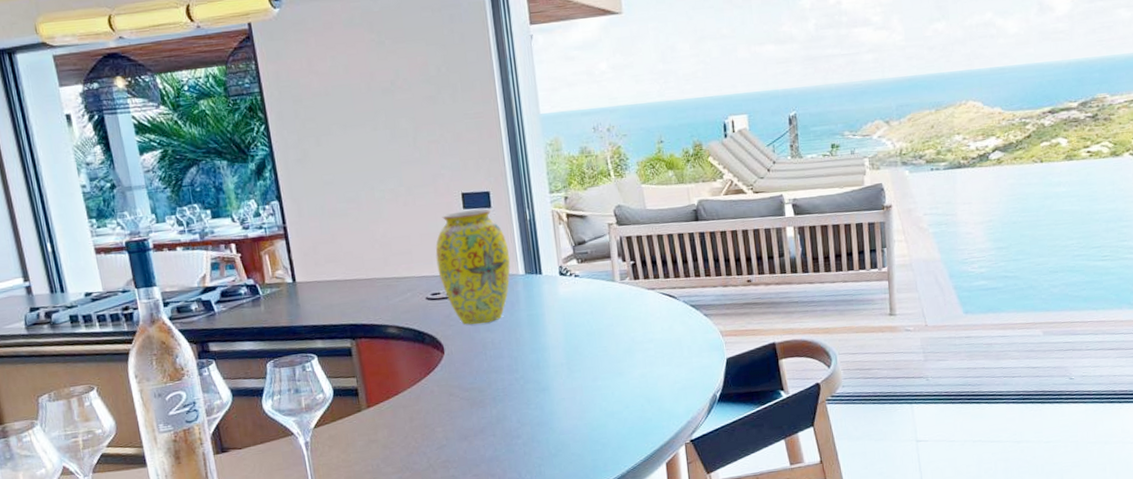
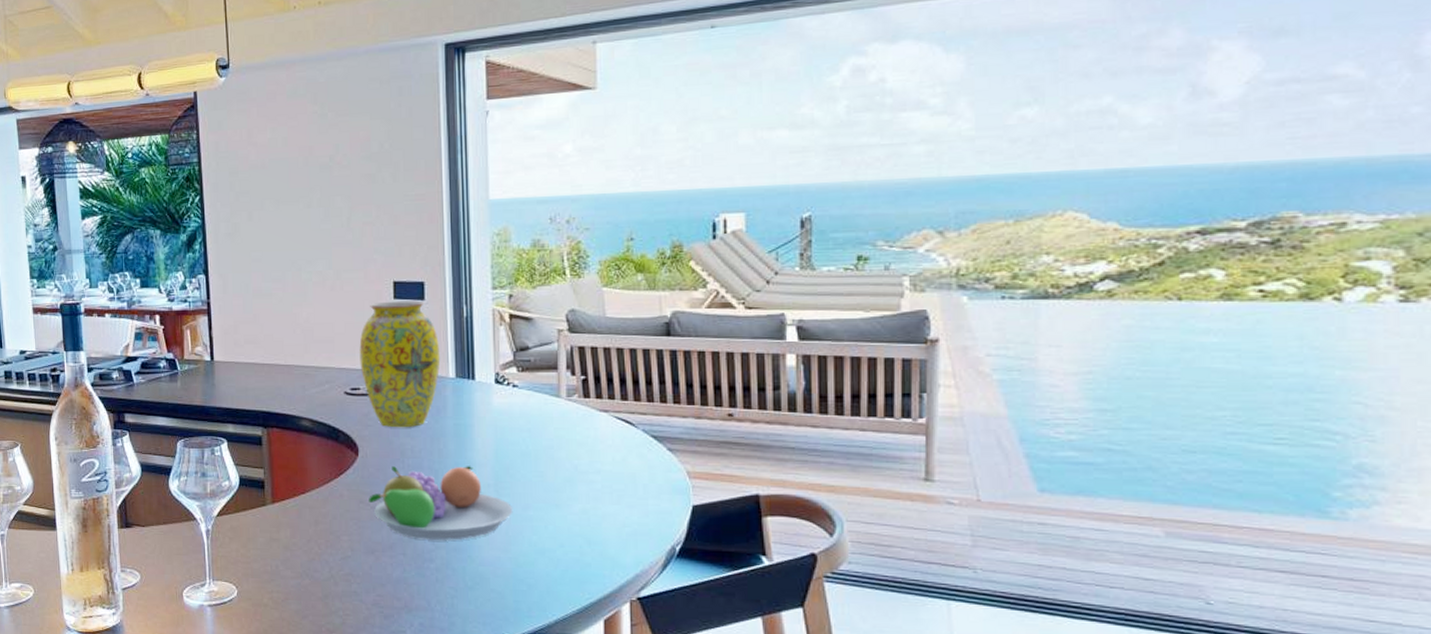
fruit bowl: none [457,350,585,420] -> present [369,466,513,540]

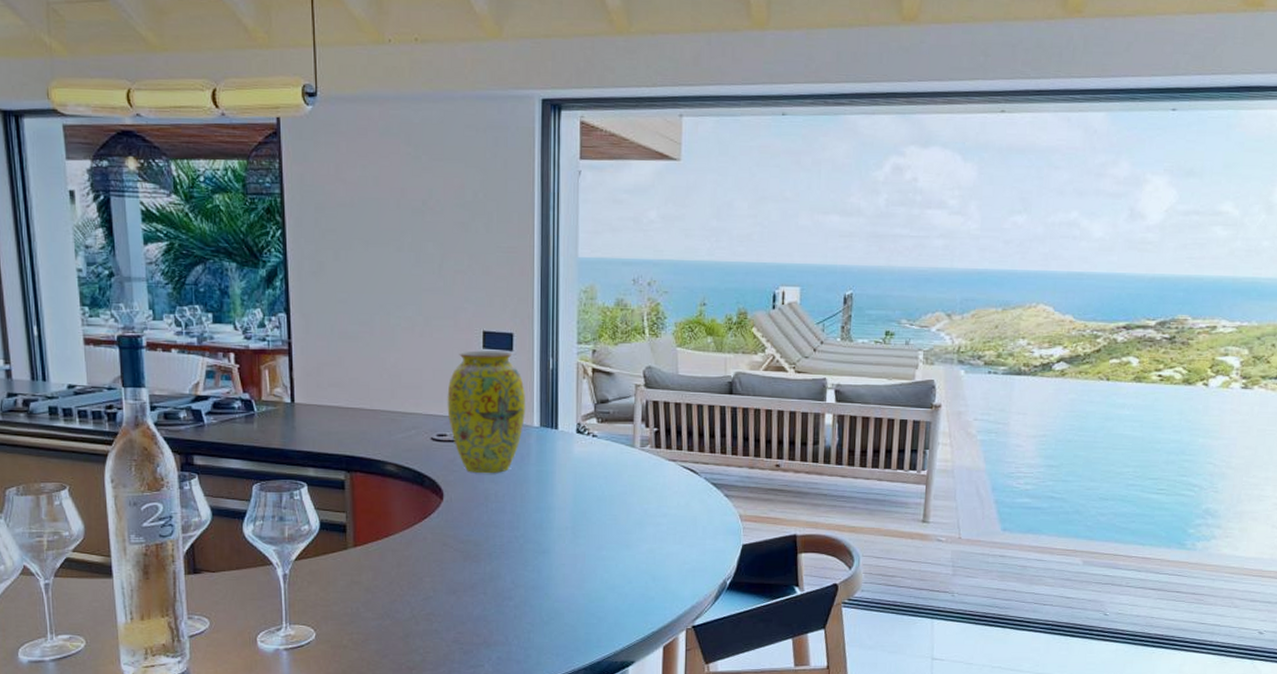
fruit bowl: present [369,466,513,540] -> none [452,510,588,579]

